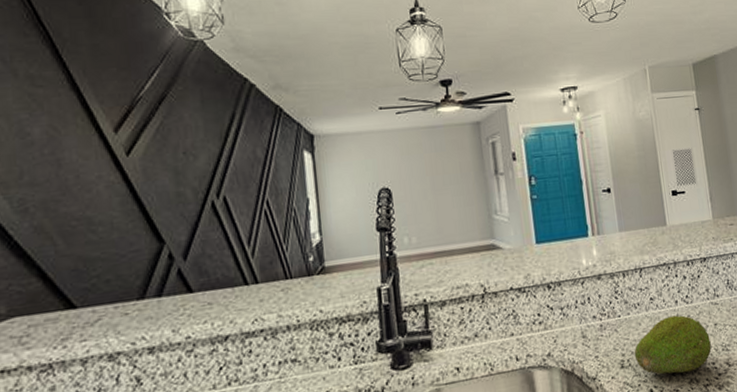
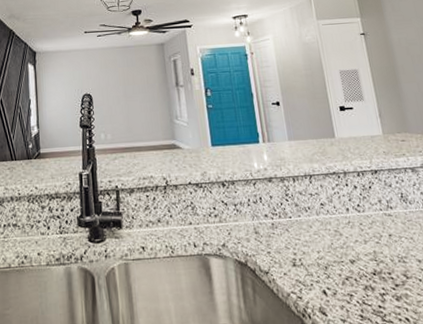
fruit: present [634,315,712,375] -> none [306,222,387,279]

